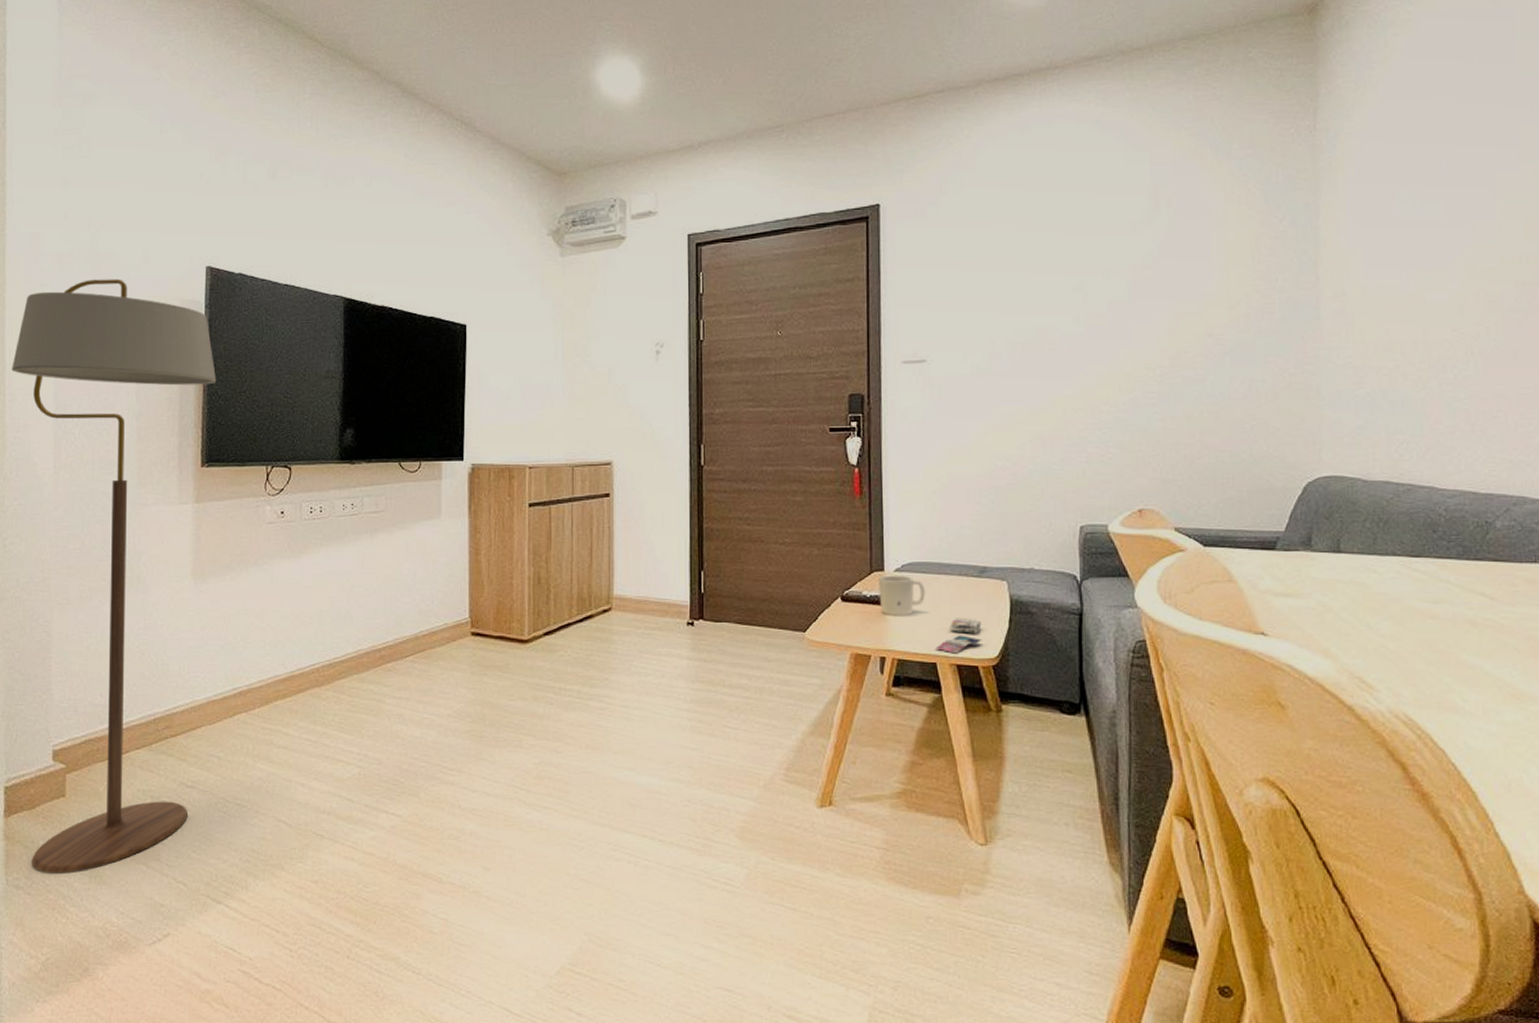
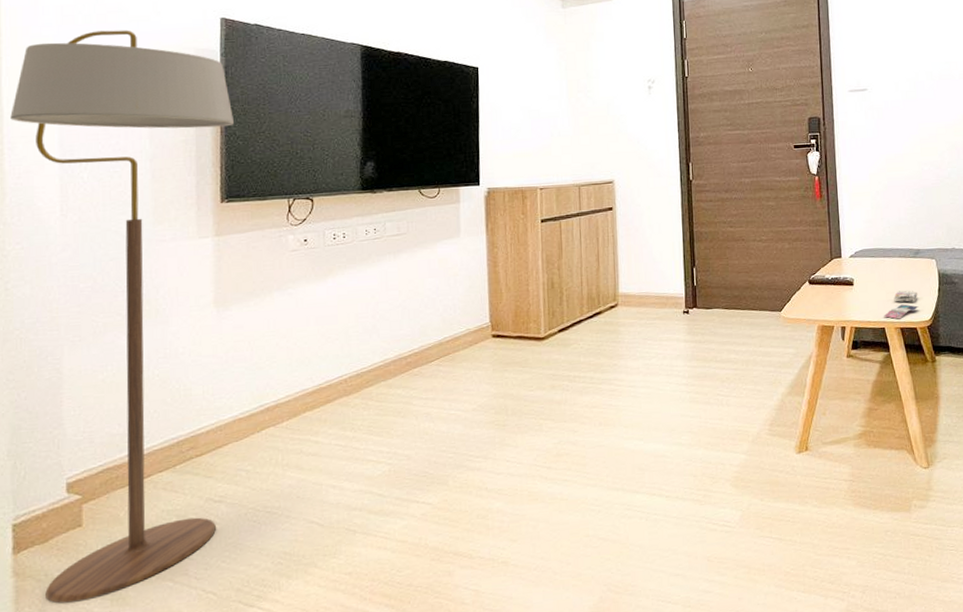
mug: present [879,575,926,615] -> none [838,260,874,293]

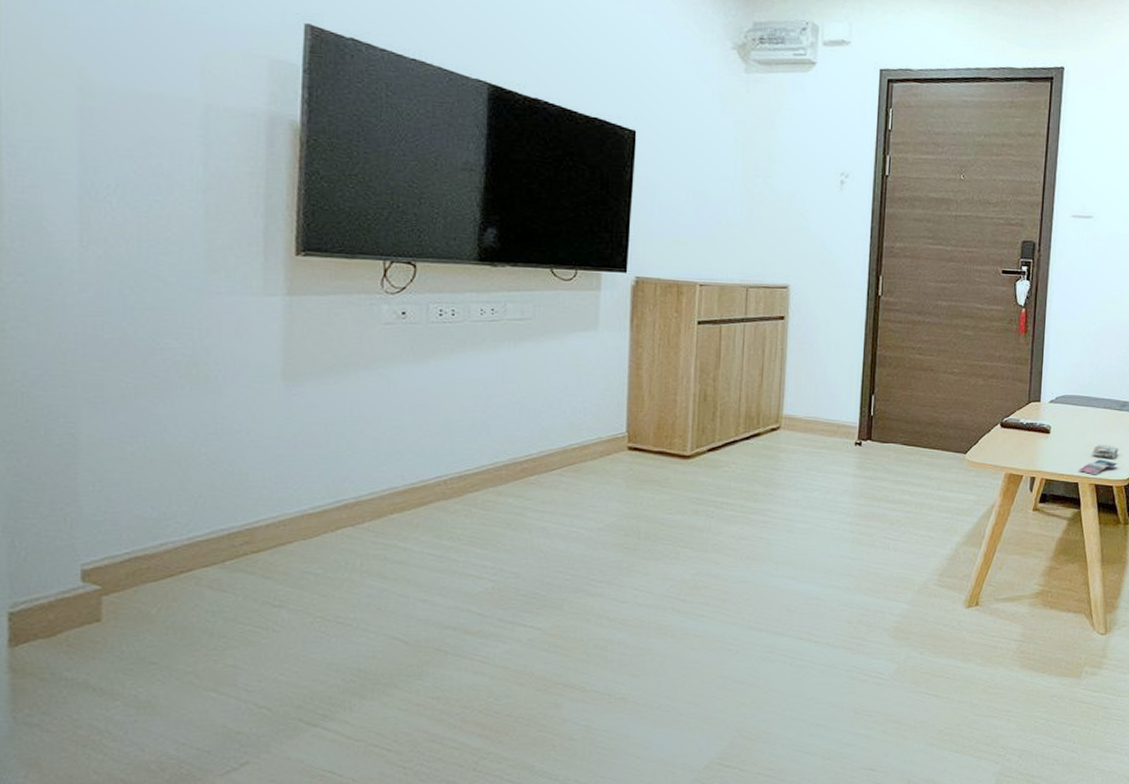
floor lamp: present [10,30,235,604] -> none [11,16,319,707]

